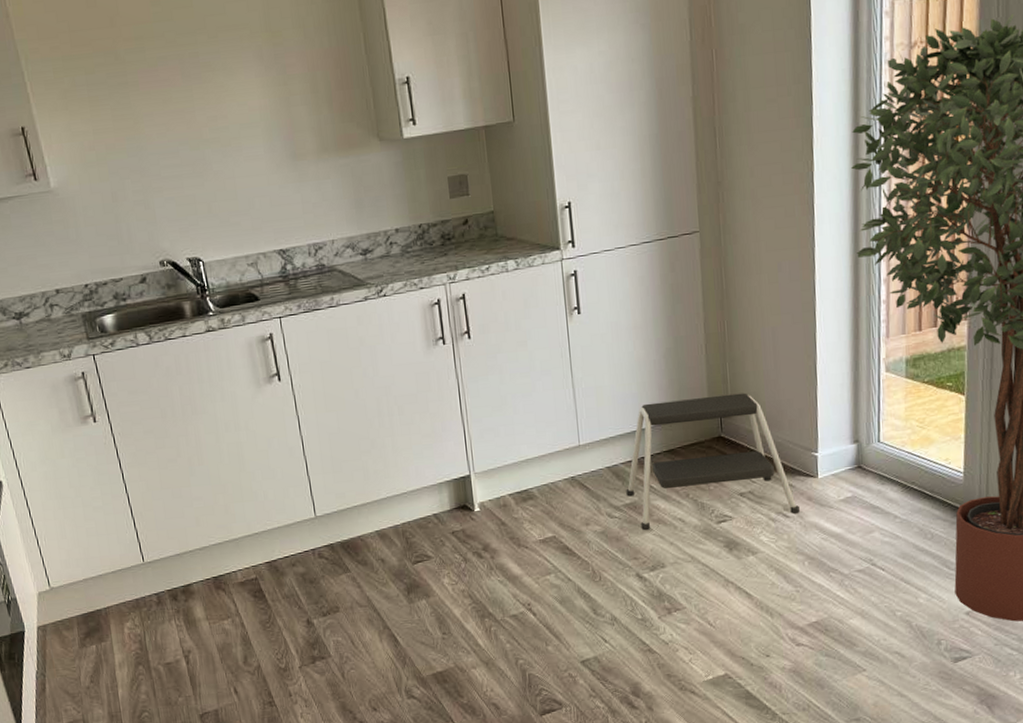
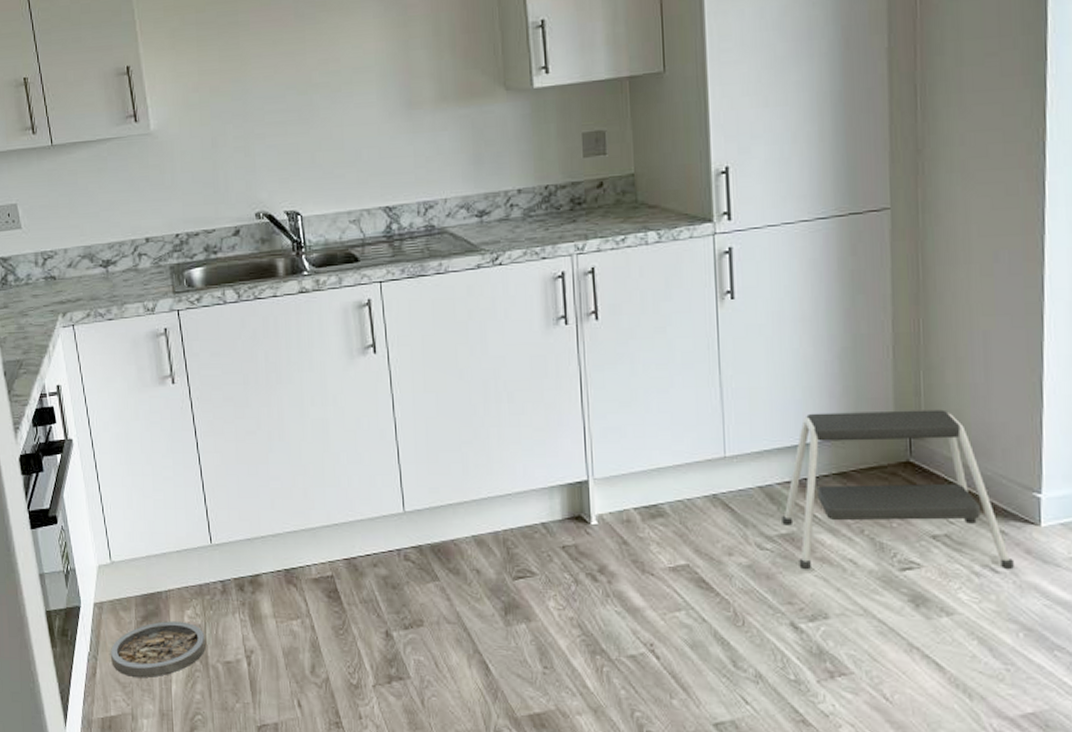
pet bowl: none [57,633,147,687] -> present [110,621,206,677]

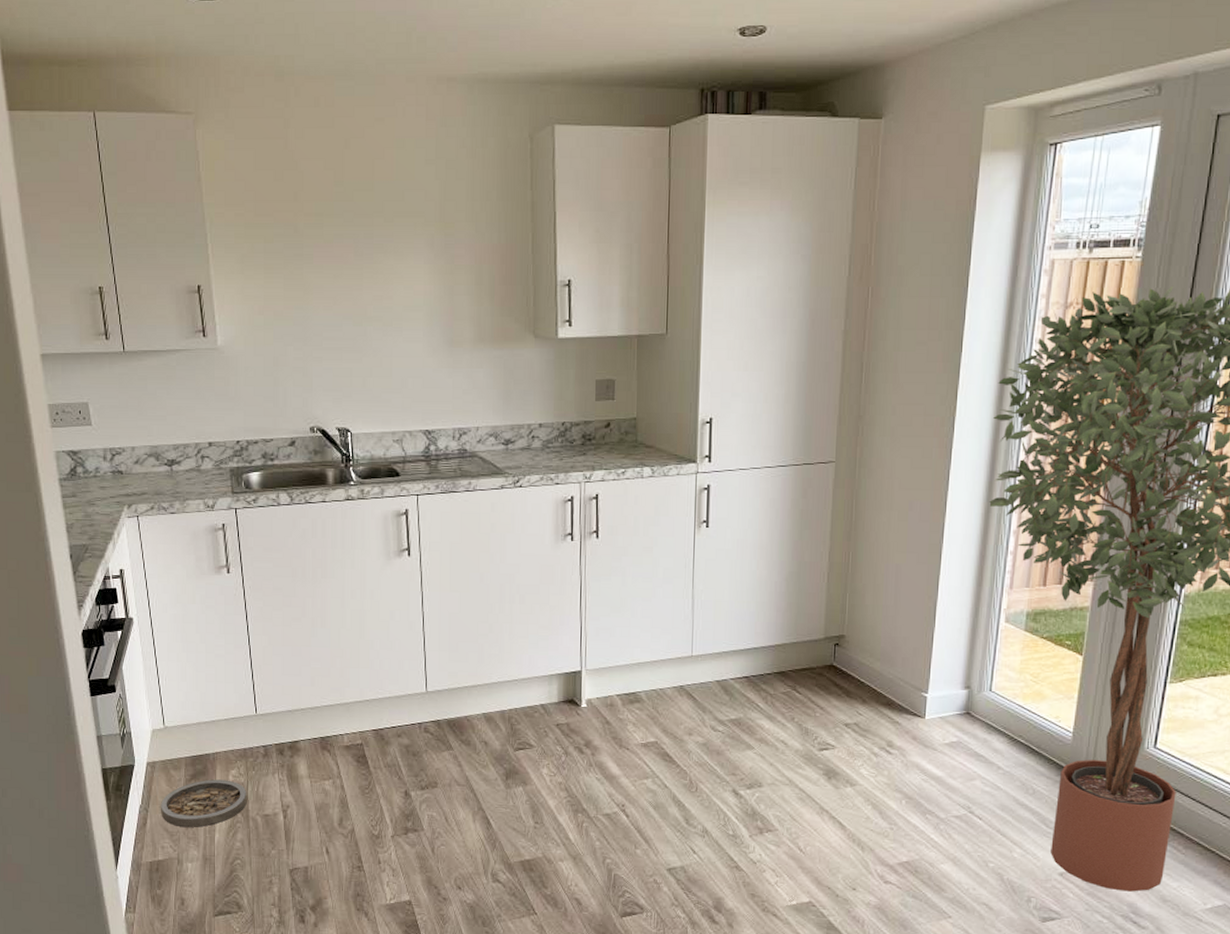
step stool: present [782,409,1014,570] -> none [732,623,903,752]

